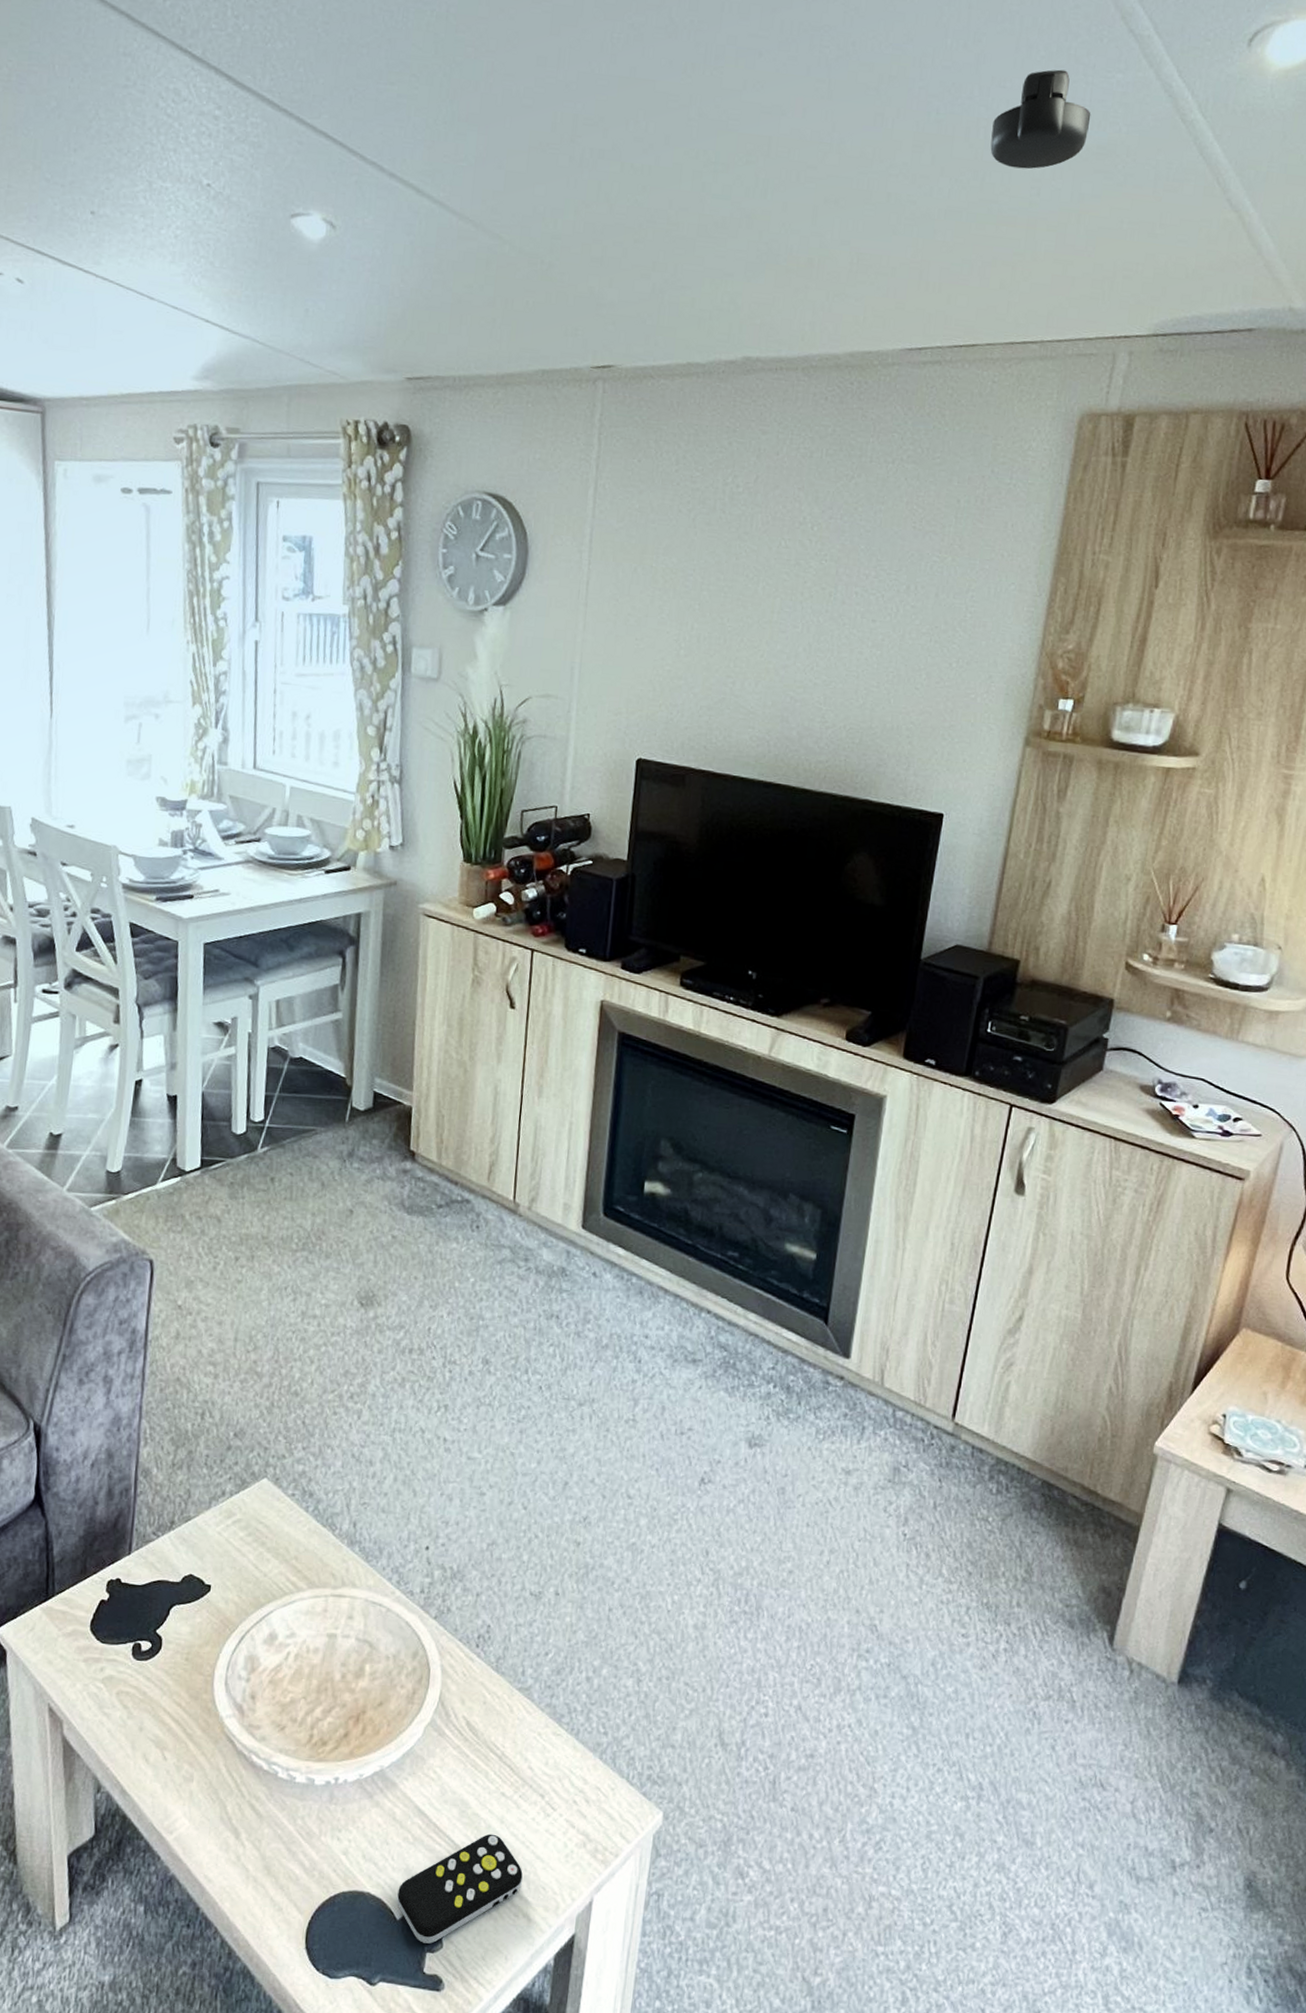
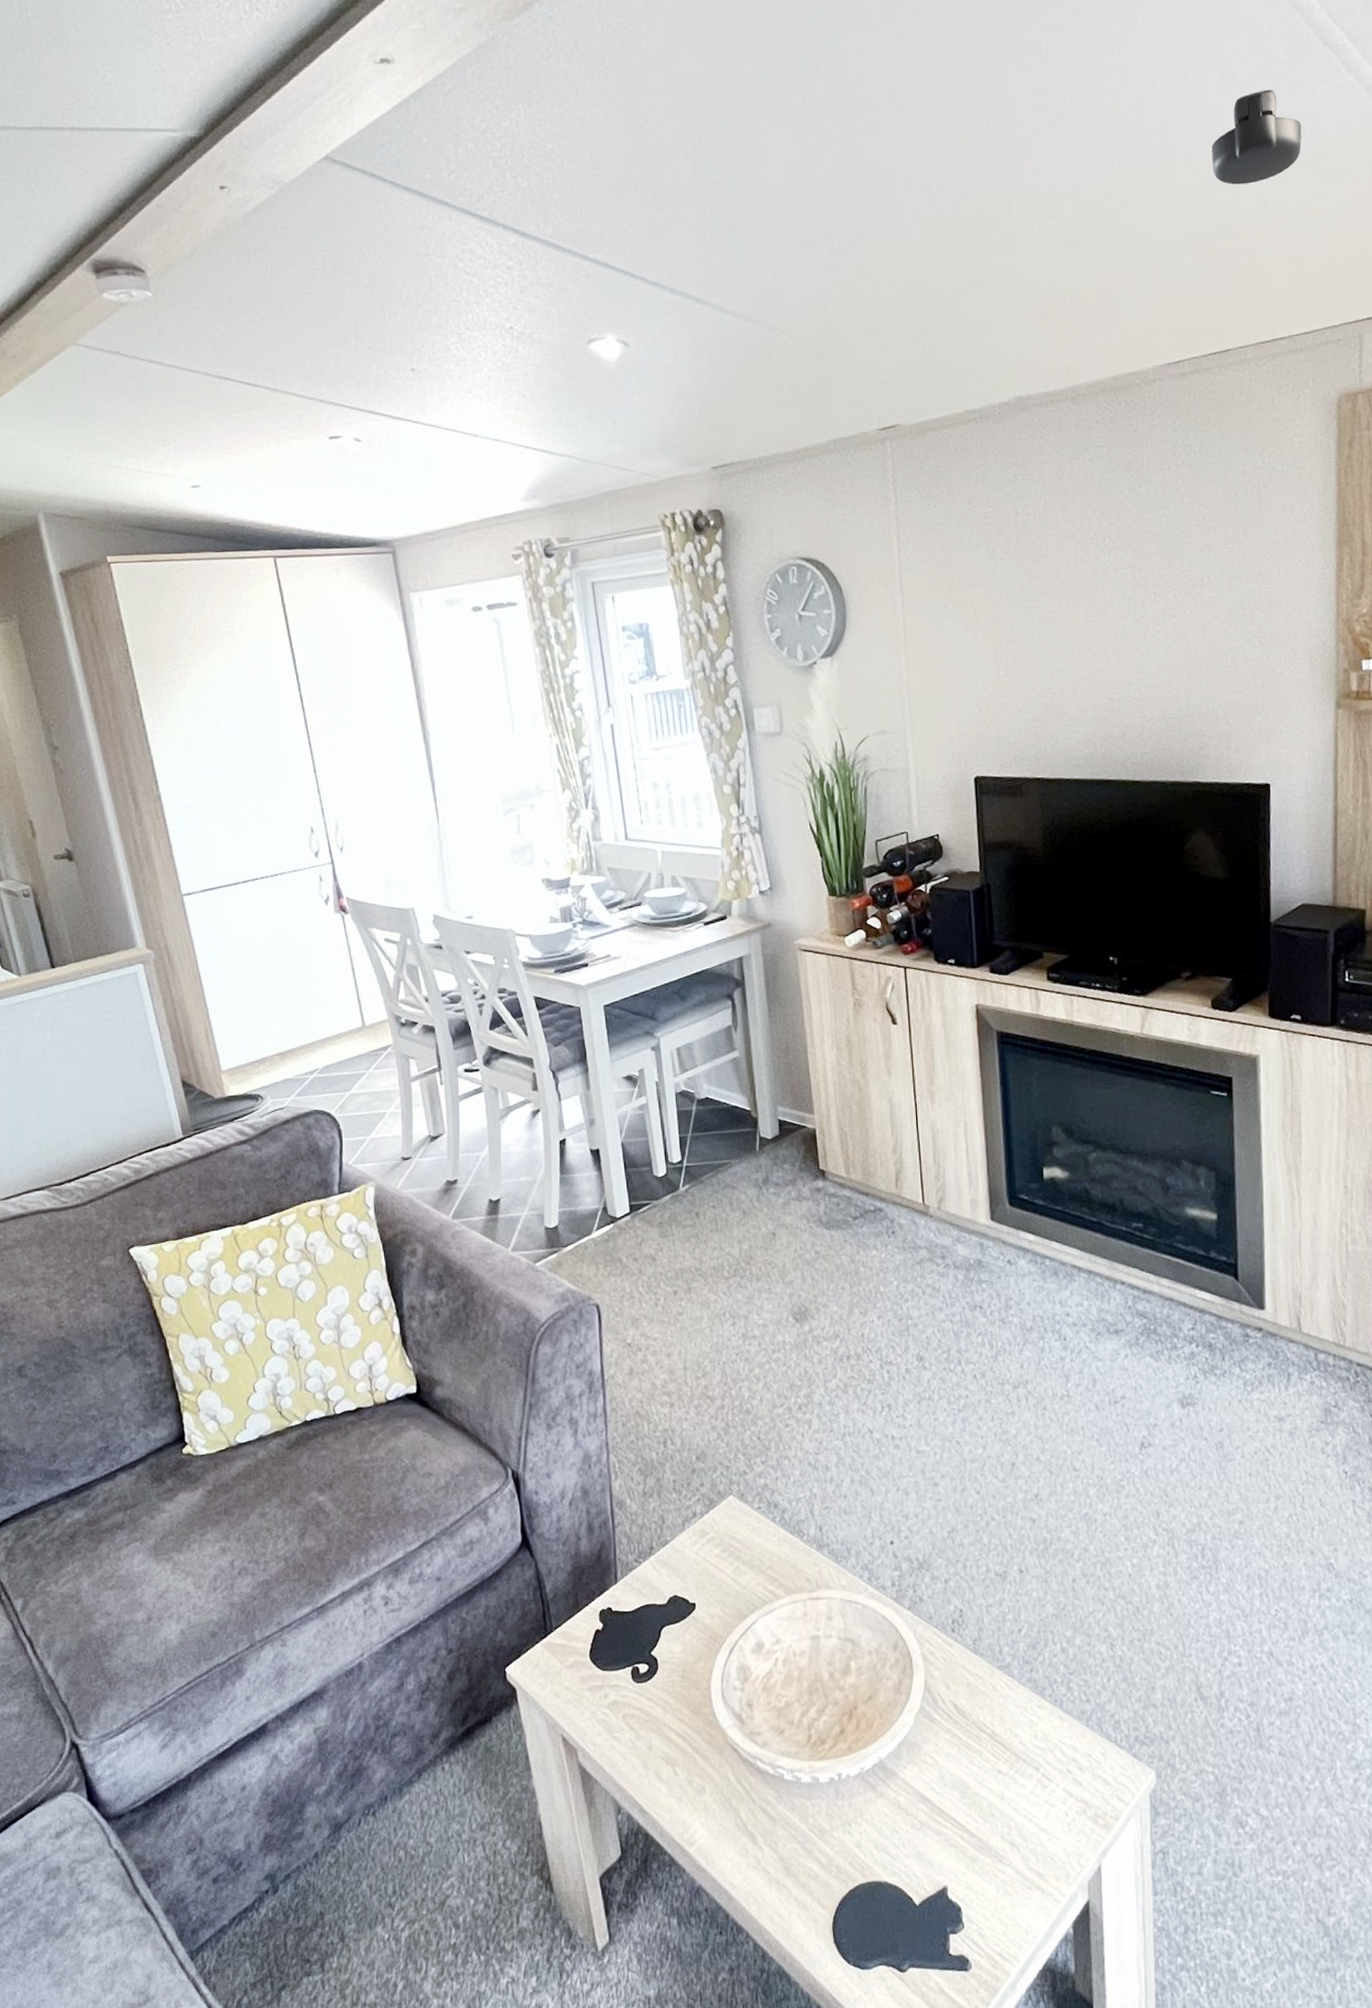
remote control: present [397,1834,523,1944] -> none [913,1811,1030,1925]

